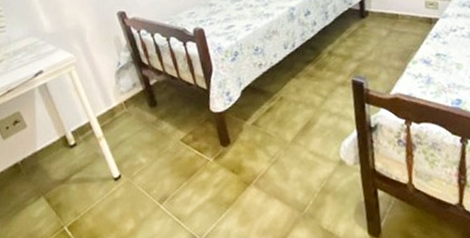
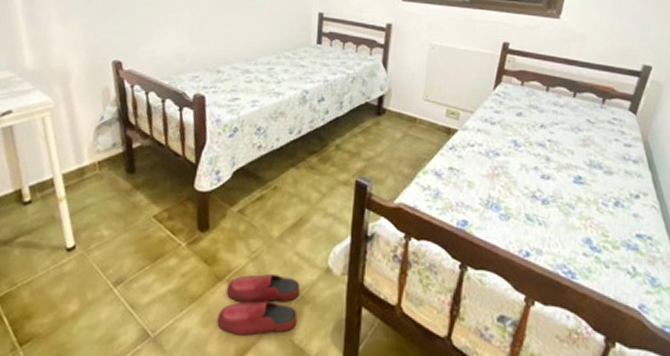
slippers: none [252,172,322,229] -> present [217,273,300,336]

